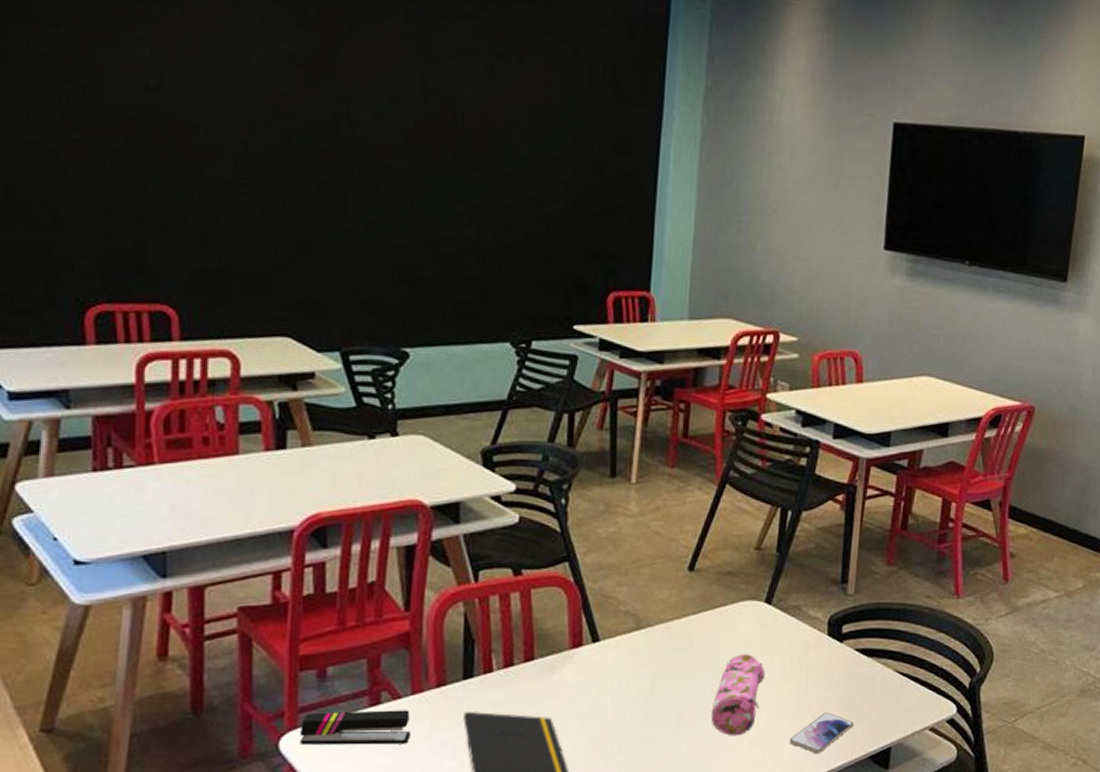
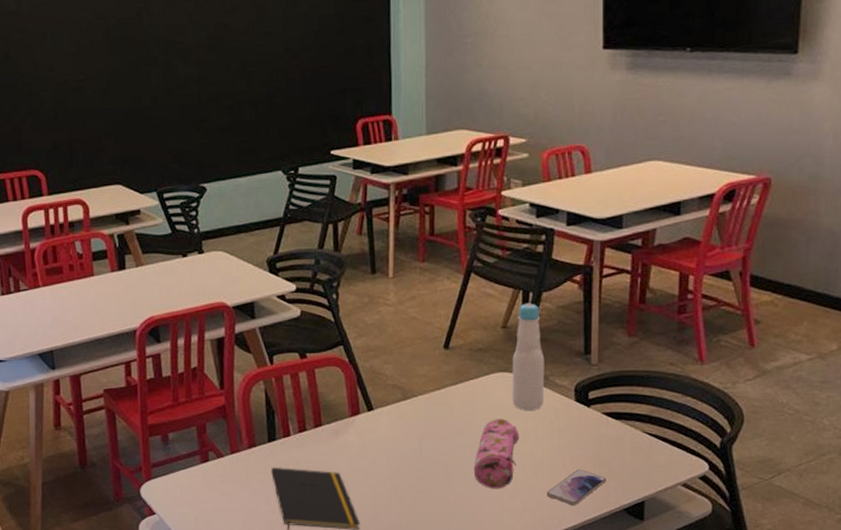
stapler: present [299,710,411,745] -> none [153,466,233,493]
bottle: none [760,522,799,645] -> present [512,303,545,410]

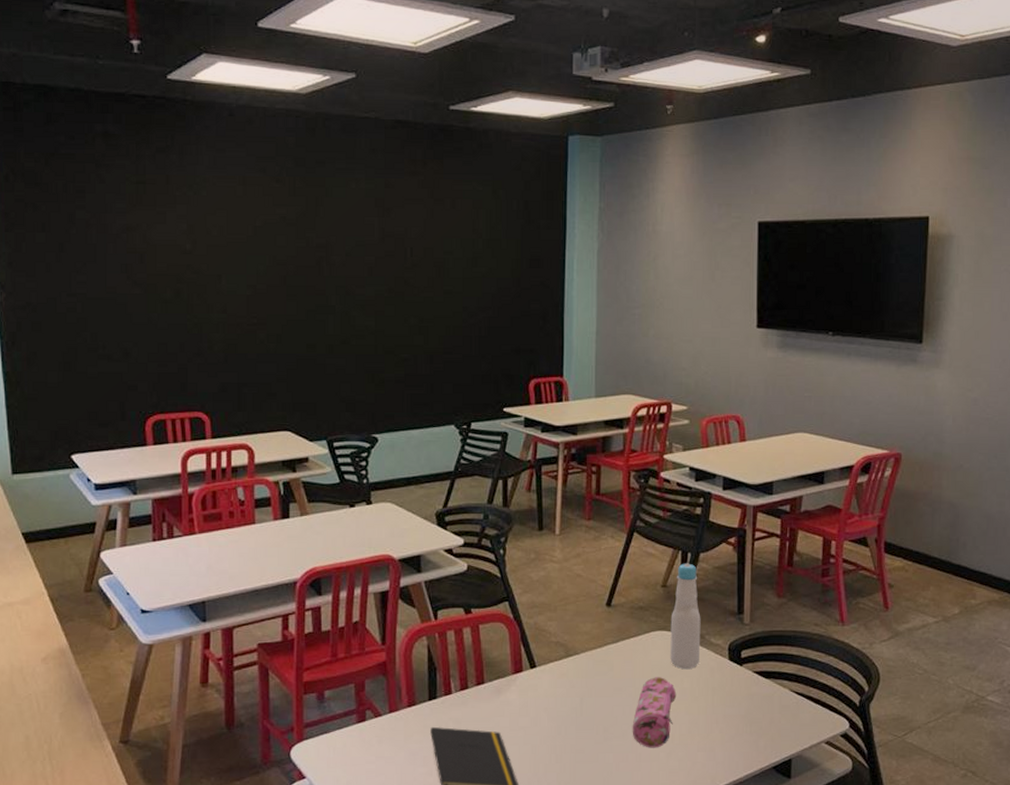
smartphone: present [546,469,606,505] -> none [701,727,757,763]

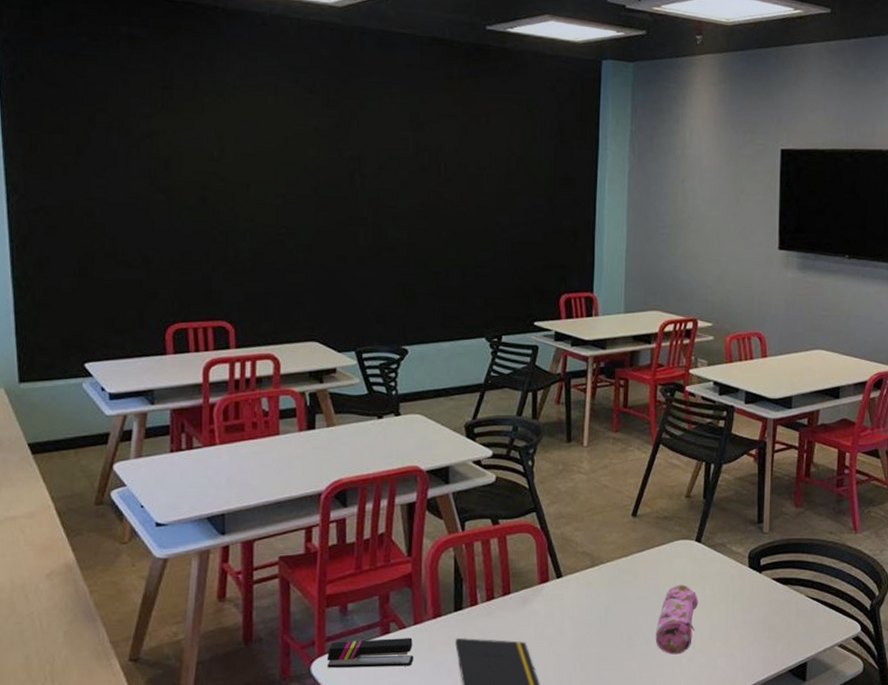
stapler: none [305,726,390,755] -> present [326,638,414,668]
bottle: present [670,563,701,669] -> none [693,474,723,576]

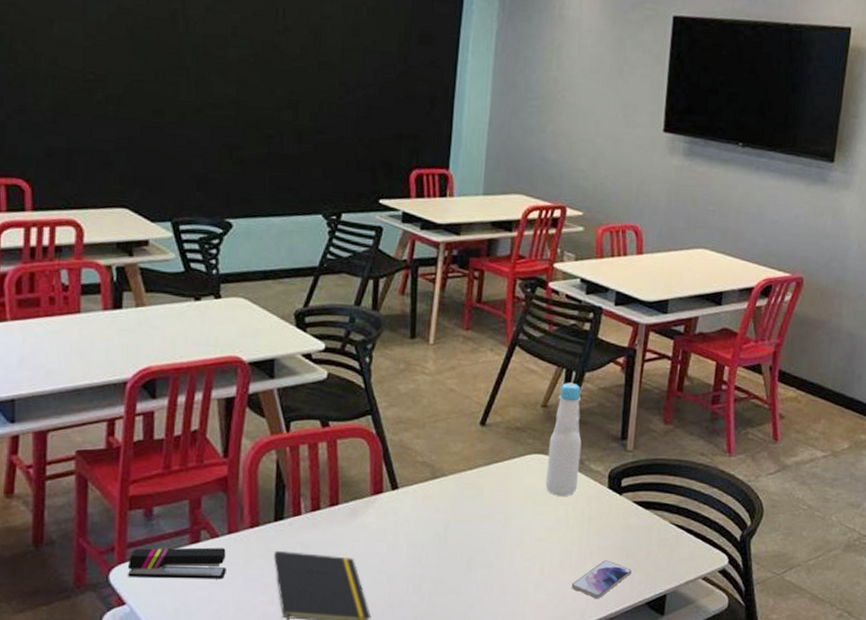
pencil case: present [655,585,699,655] -> none [499,504,550,580]
bottle: none [693,474,723,576] -> present [545,382,582,496]
smartphone: none [721,633,774,668] -> present [571,560,631,598]

